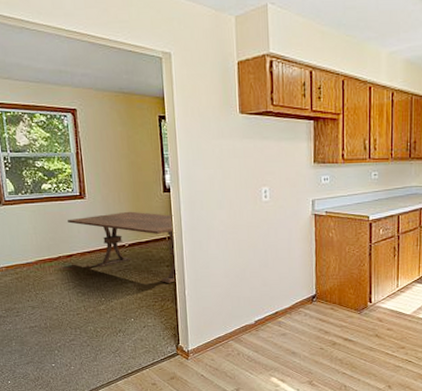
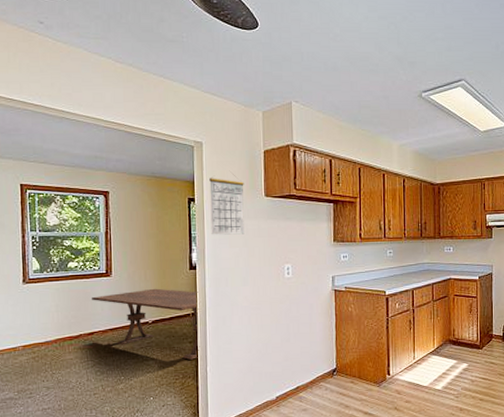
calendar: none [180,87,219,156] -> present [209,173,244,235]

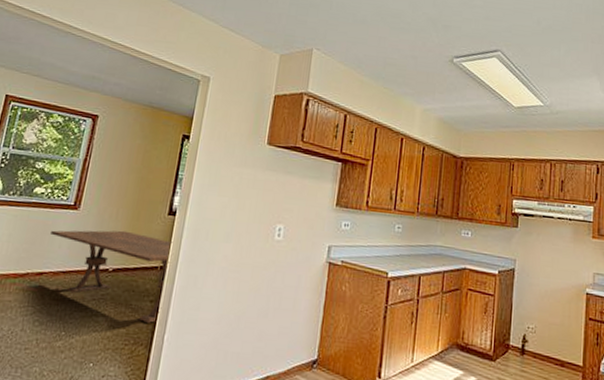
calendar: present [209,173,244,235] -> none [200,114,247,183]

